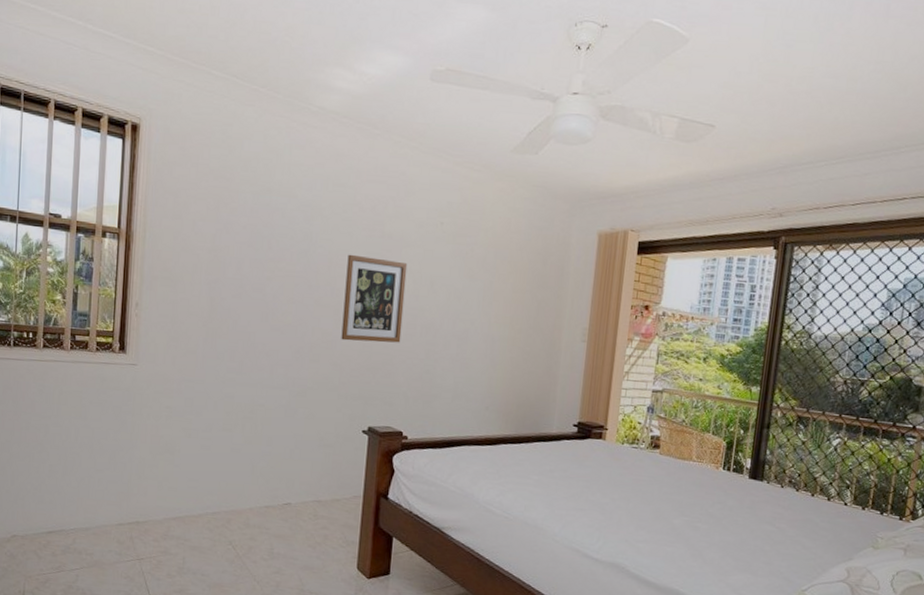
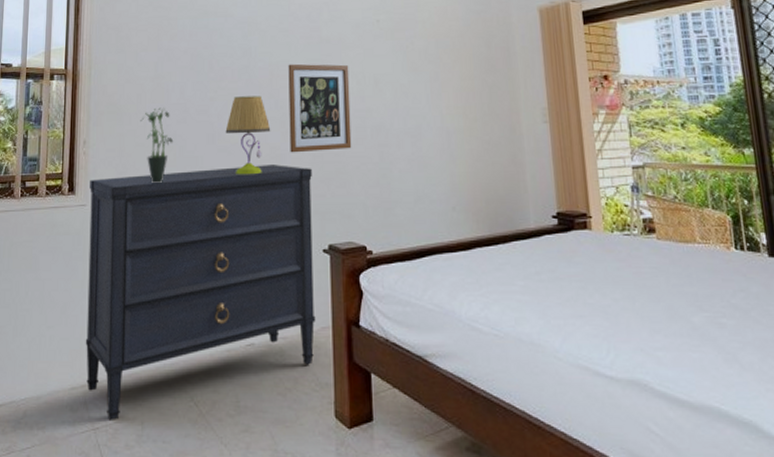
dresser: none [132,341,360,554] -> present [85,165,316,420]
potted plant: none [194,280,228,353] -> present [140,107,174,184]
table lamp: none [279,279,325,356] -> present [225,96,271,175]

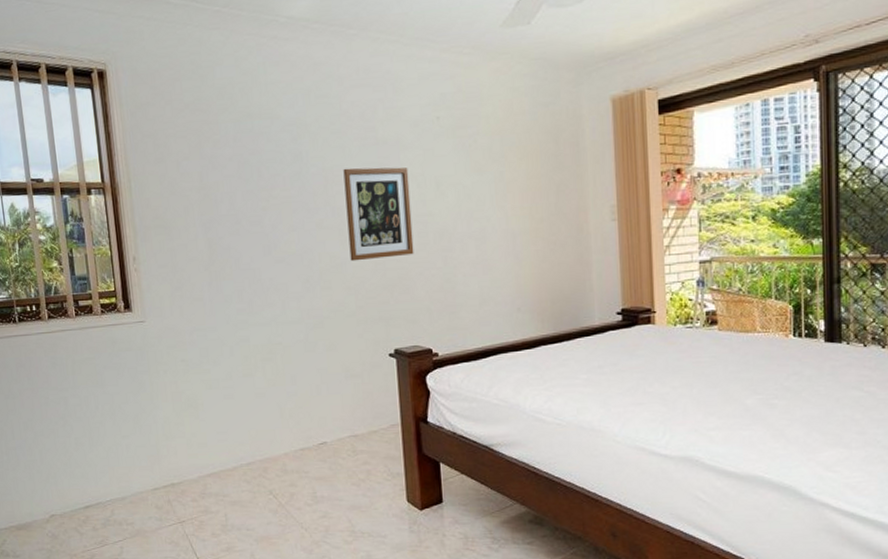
dresser: present [85,165,316,420] -> none [145,273,385,514]
potted plant: present [140,107,174,184] -> none [190,219,228,298]
table lamp: present [225,96,271,175] -> none [281,203,329,286]

